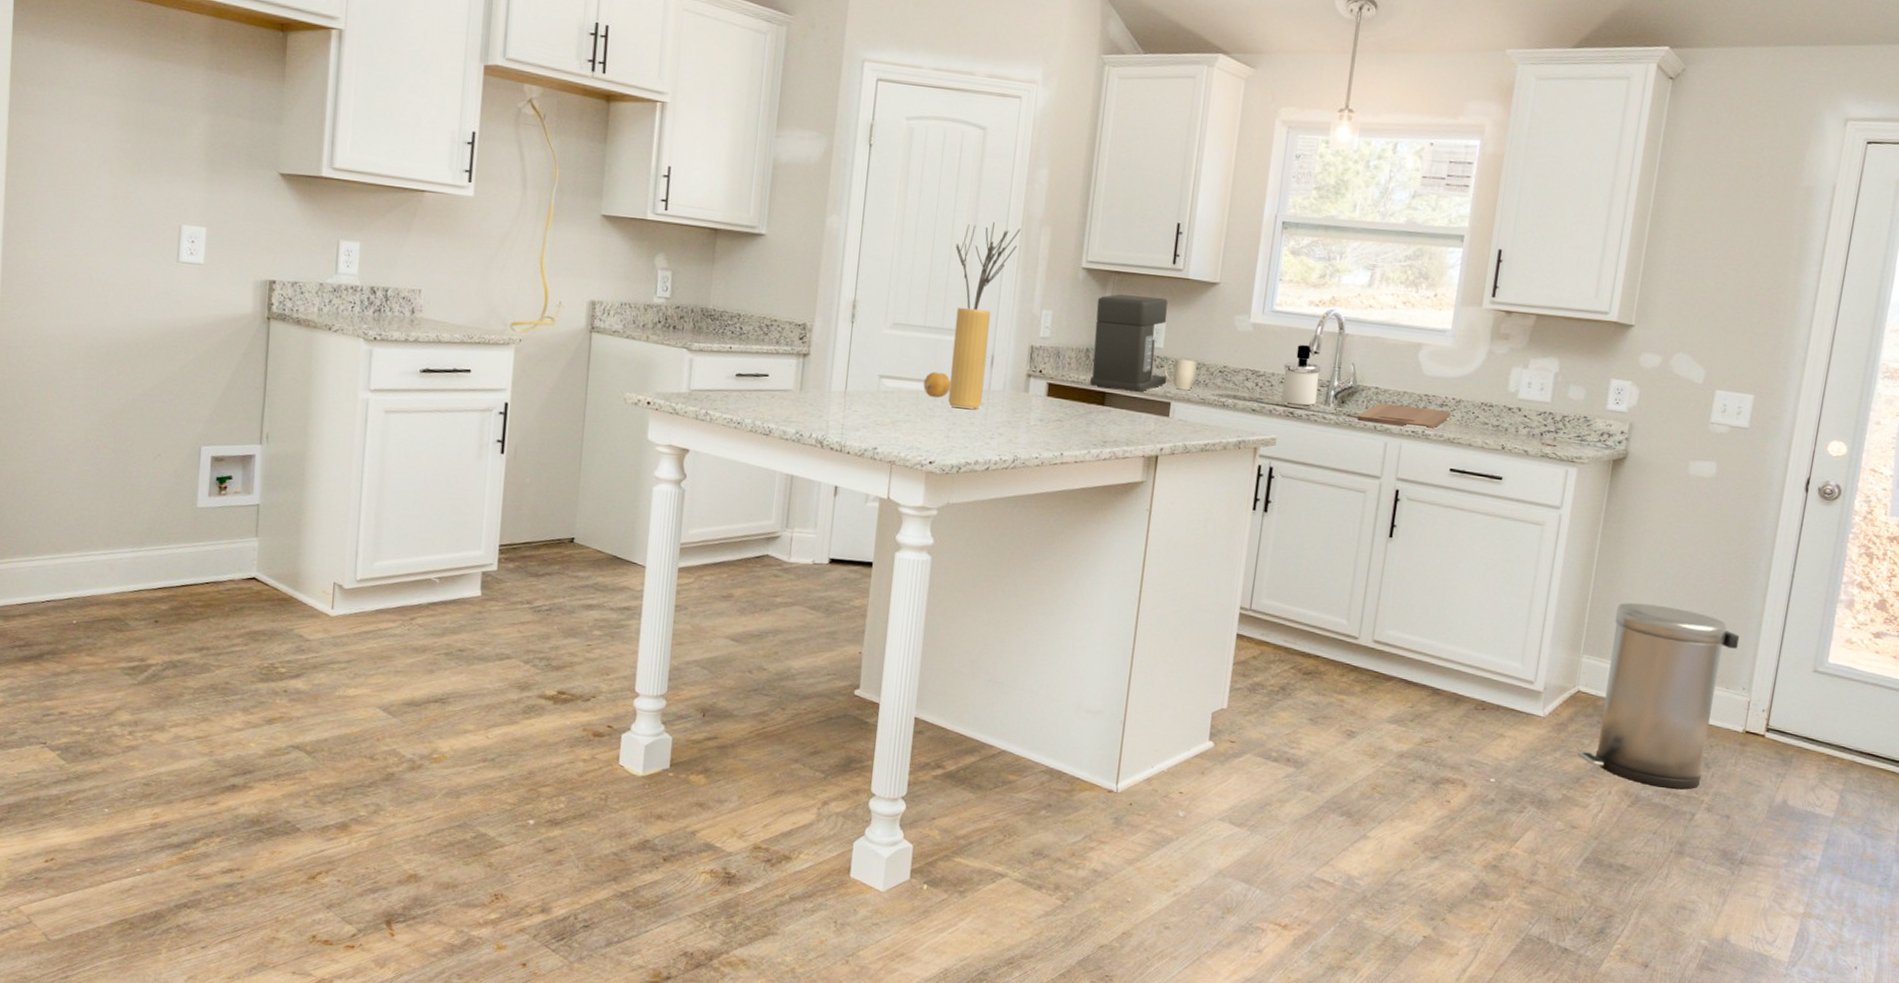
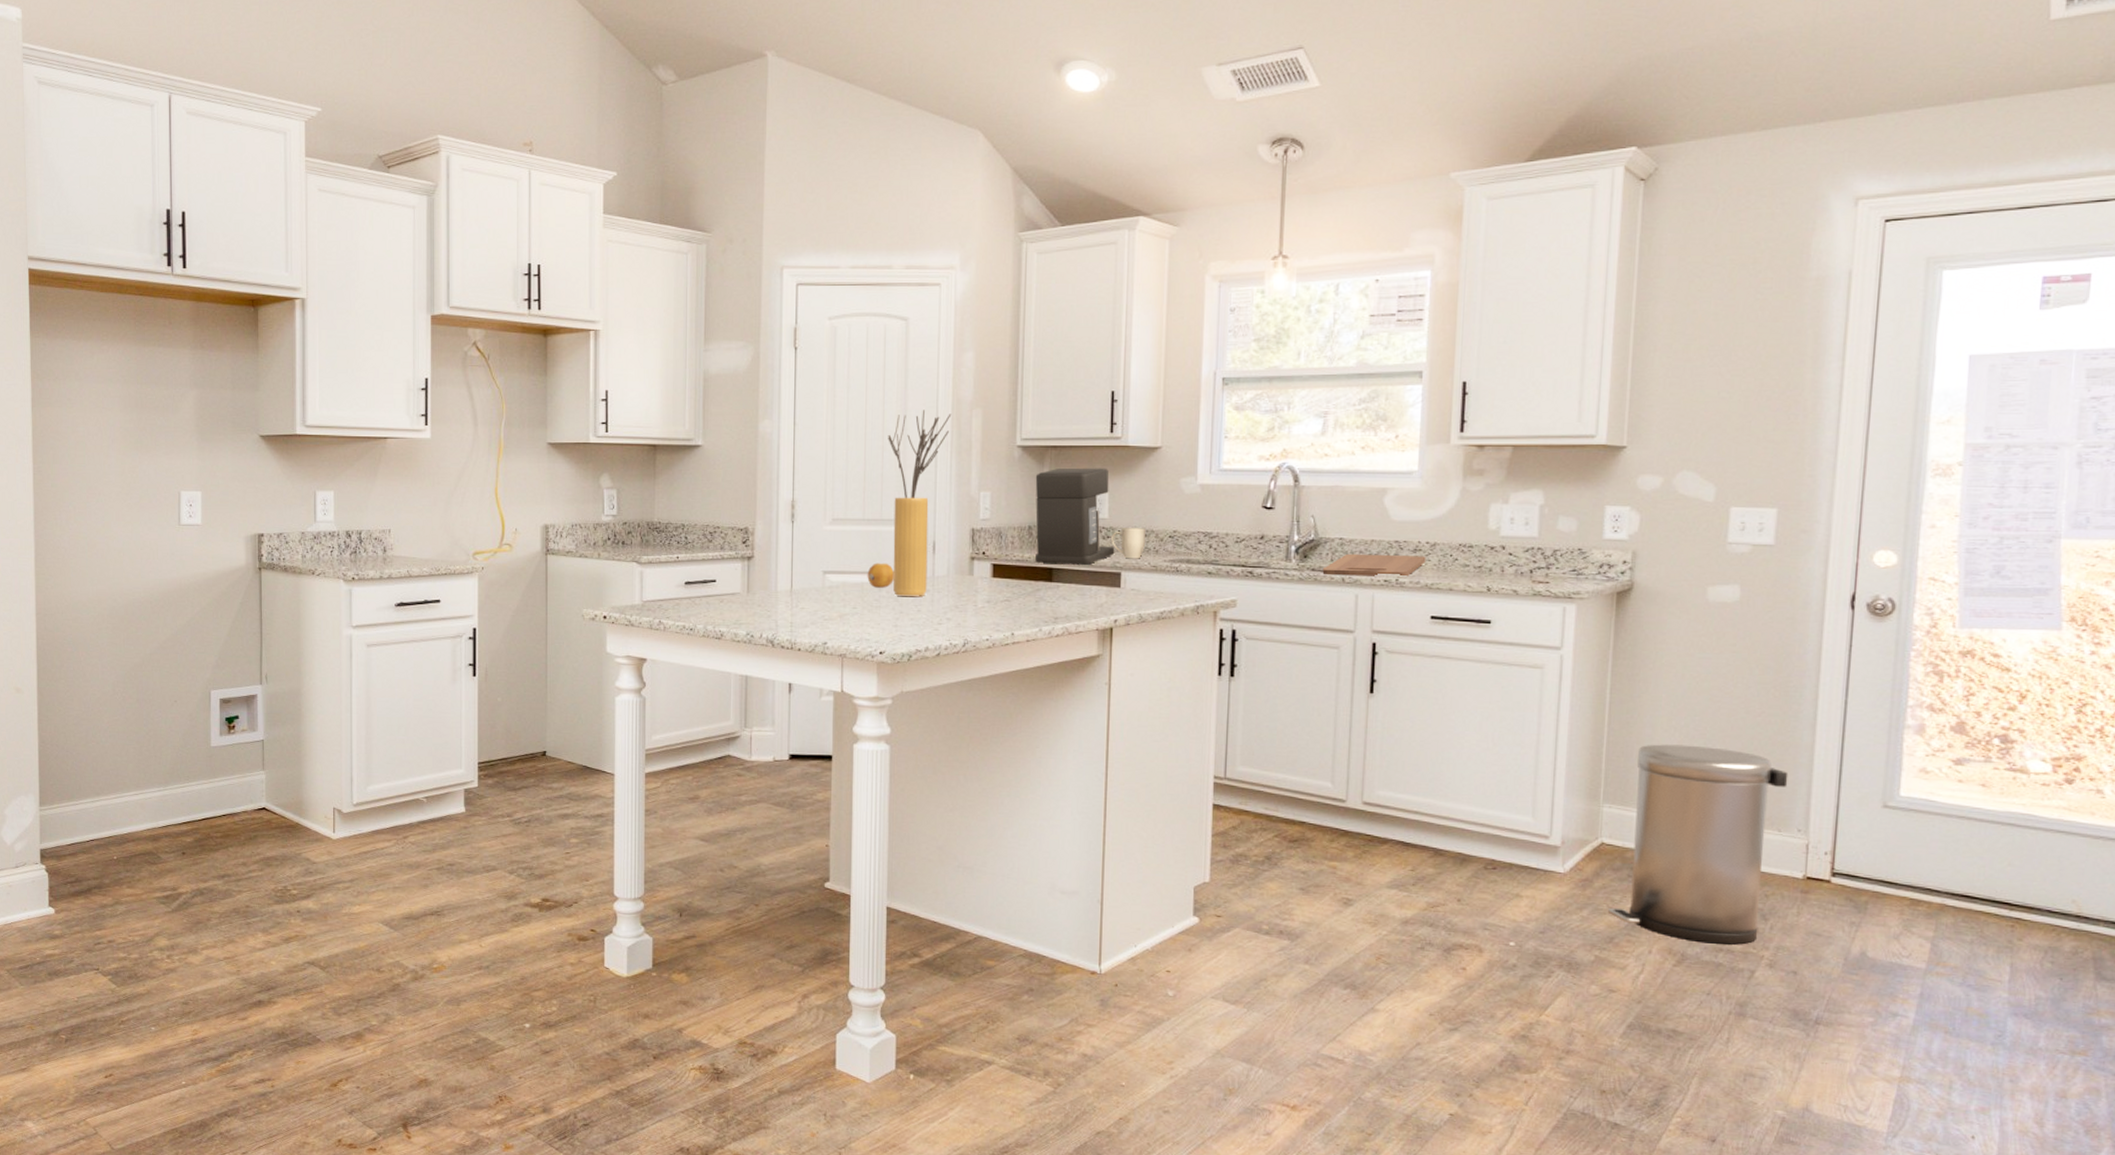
soap dispenser: present [1282,344,1322,406] -> none [1237,501,1279,564]

